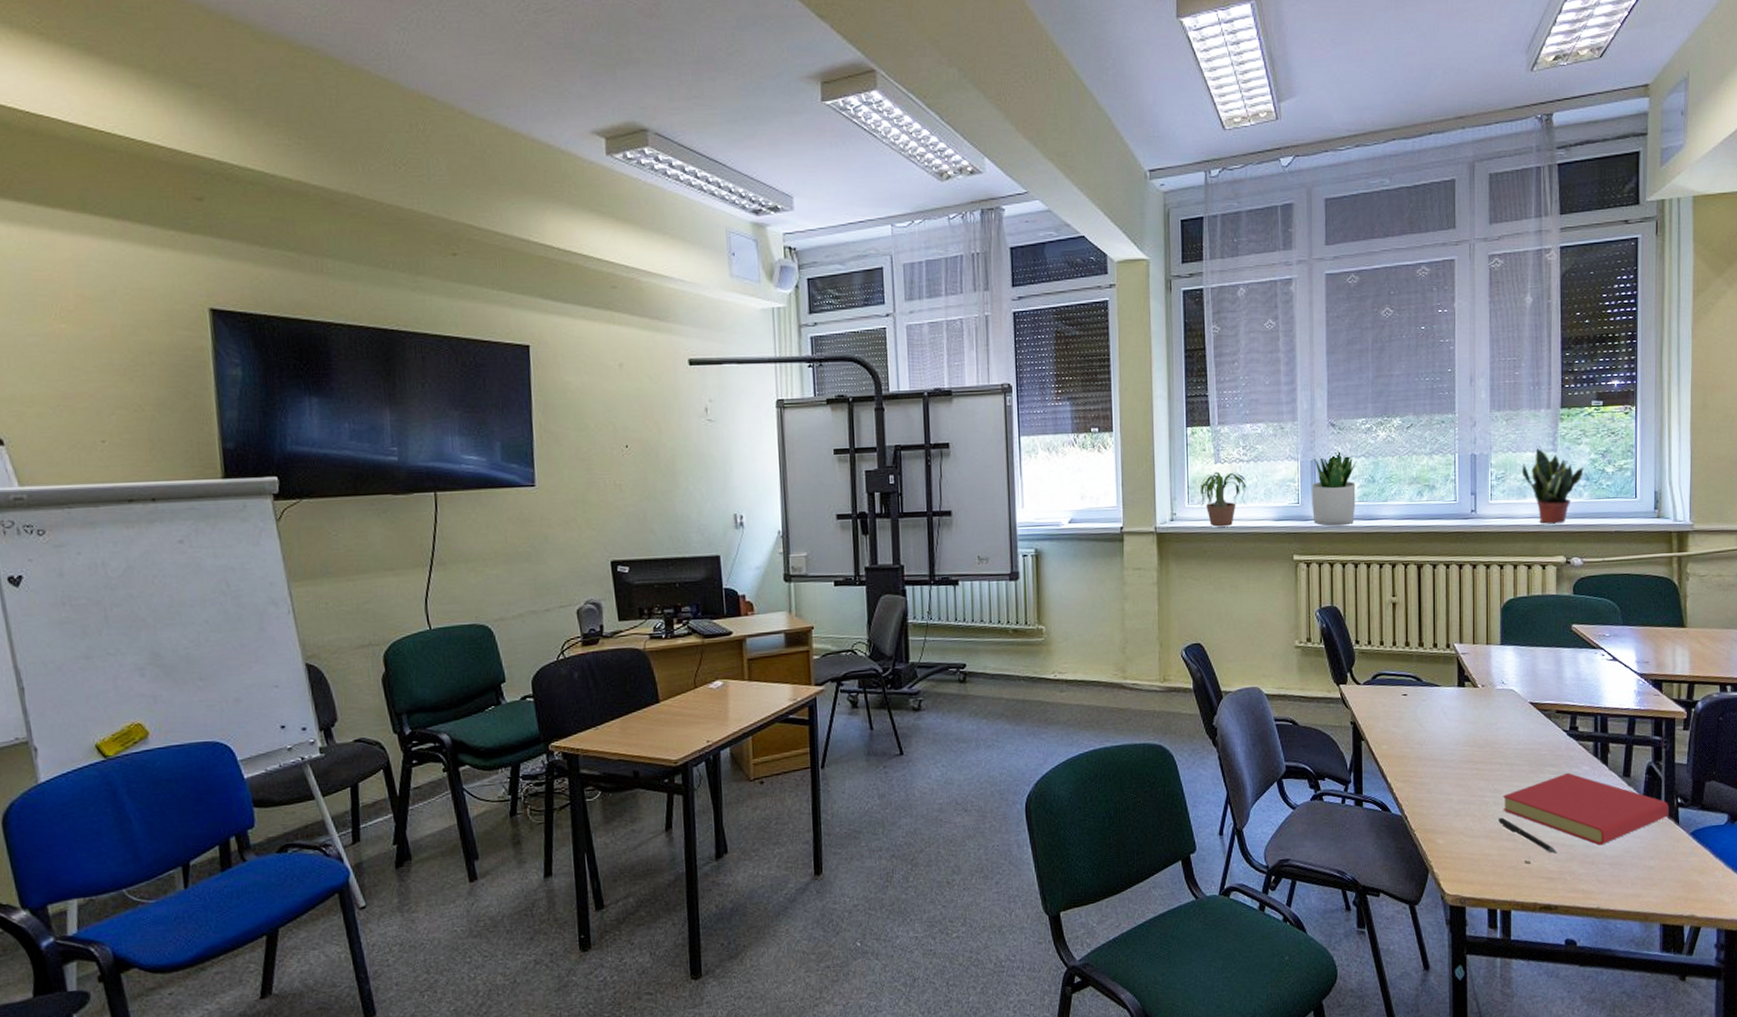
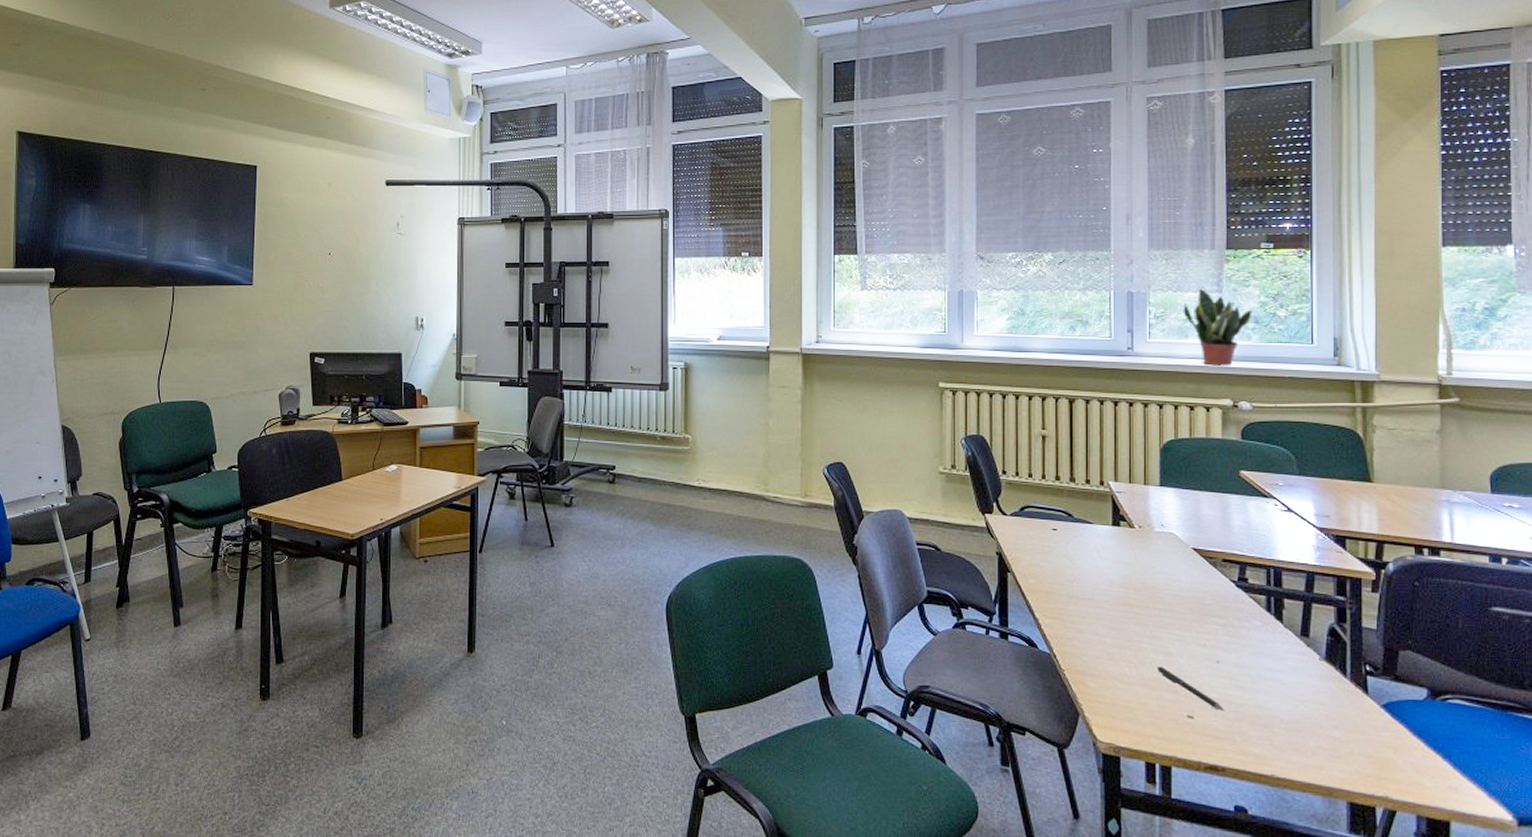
potted plant: present [1198,471,1248,527] -> none [844,298,894,351]
planter: present [1312,450,1357,527] -> none [959,282,1006,356]
book: present [1503,772,1669,846] -> none [1163,625,1356,708]

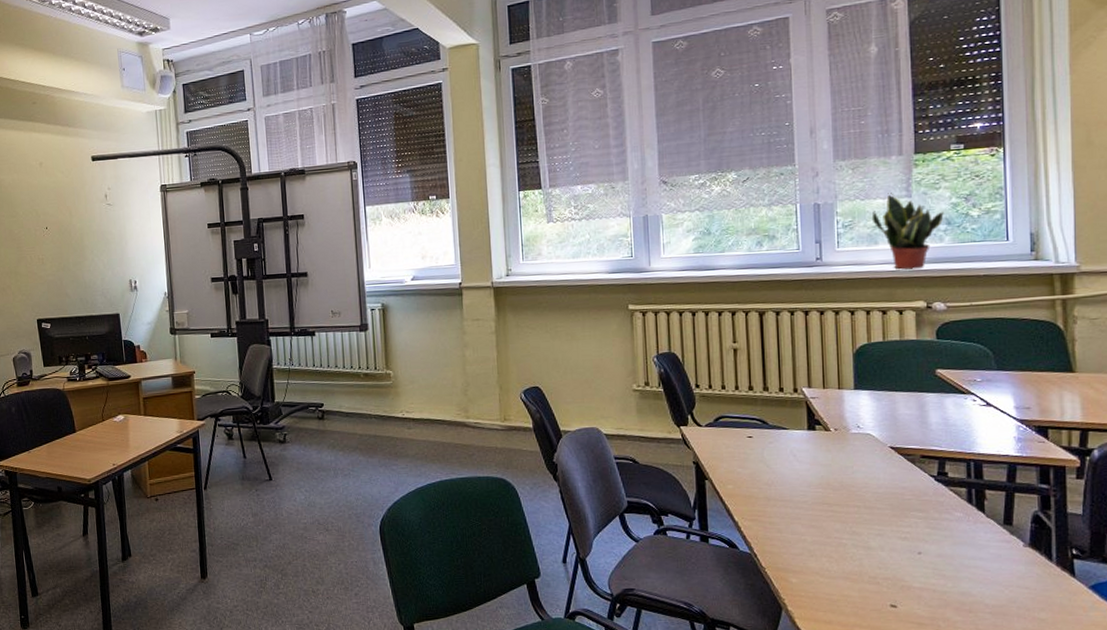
pen: present [1157,666,1225,712] -> none [858,560,928,600]

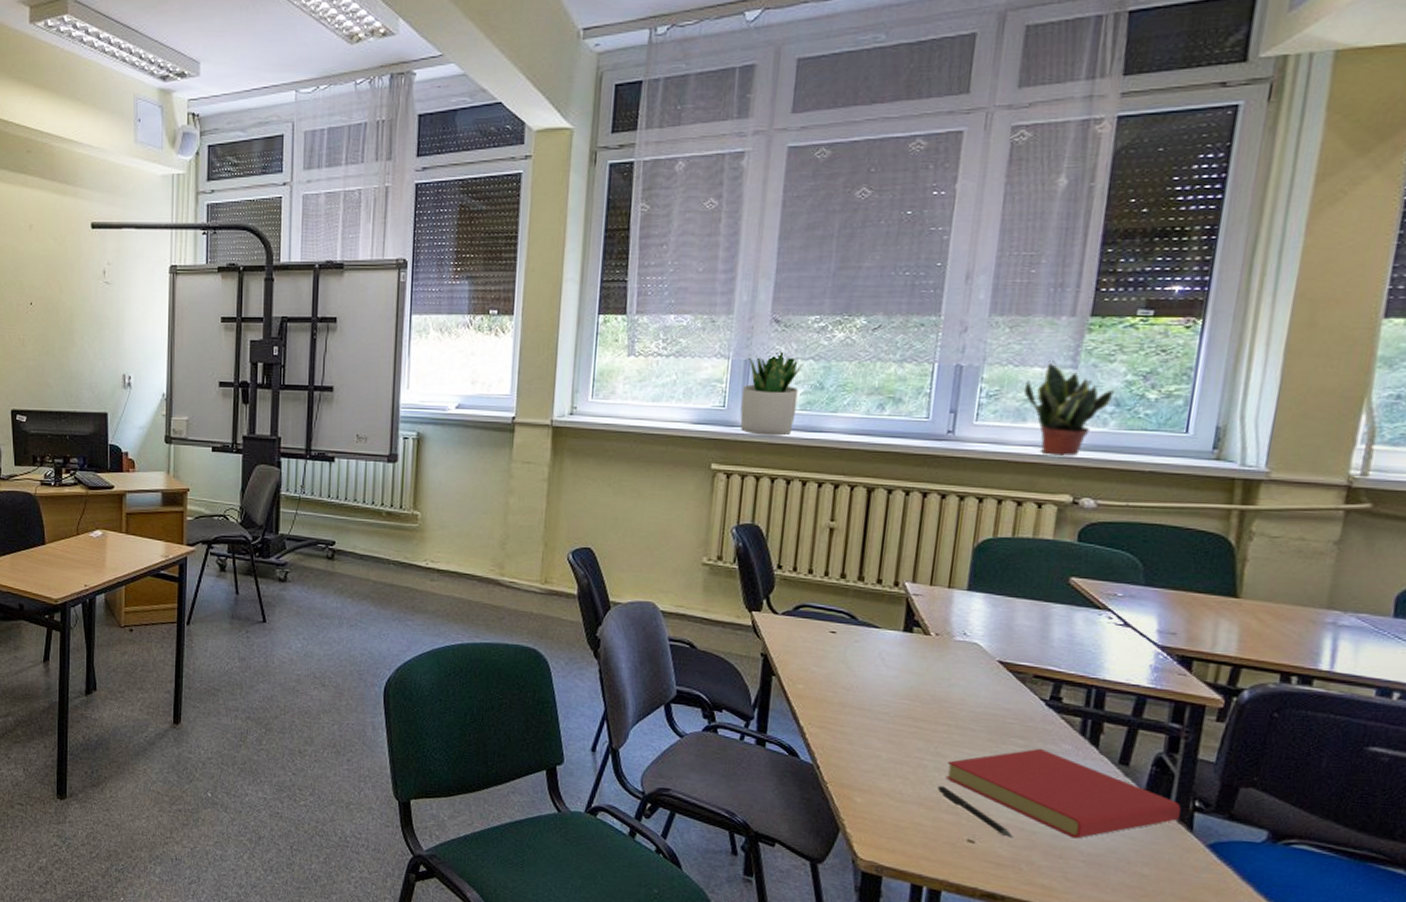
planter: none [645,205,691,278] -> present [740,350,803,436]
pen: none [858,560,928,600] -> present [938,785,1014,839]
book: none [863,518,1062,594] -> present [946,748,1181,839]

